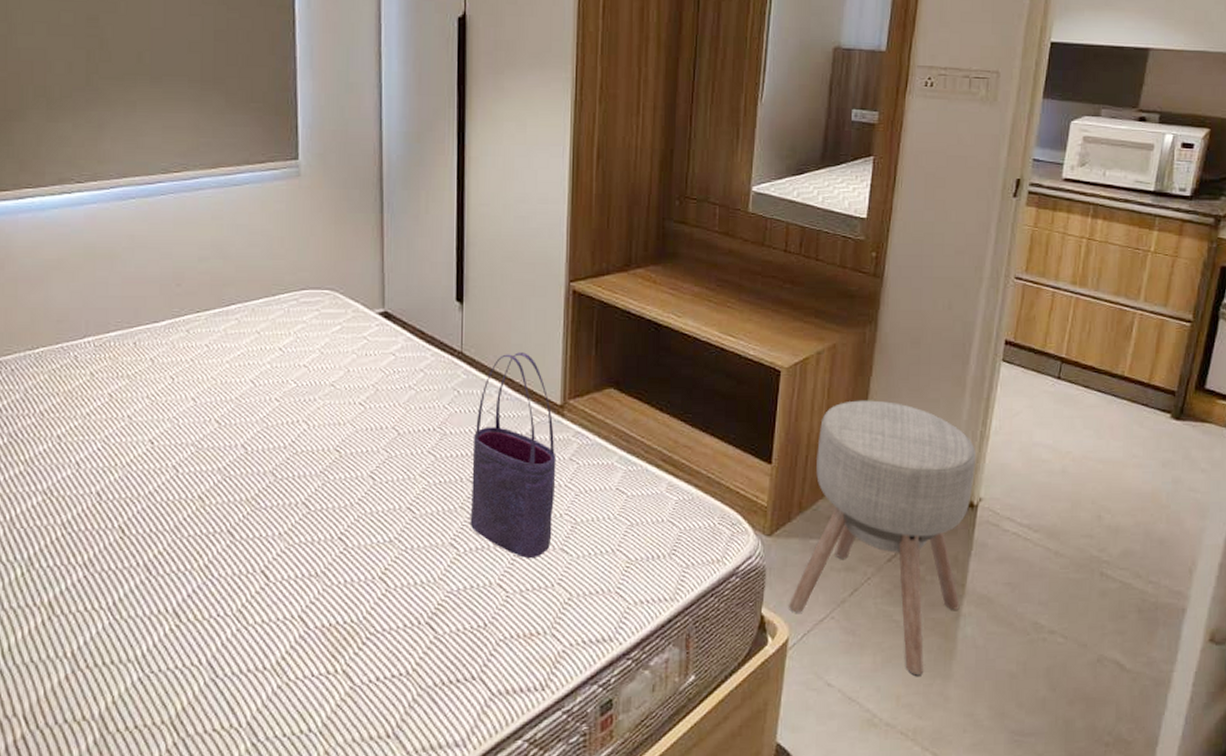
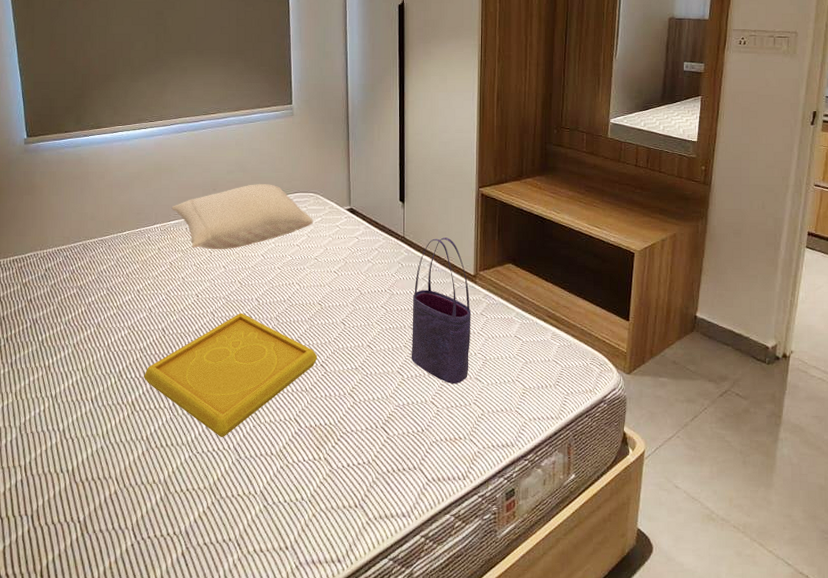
serving tray: none [68,466,334,648] -> present [144,313,318,437]
pillow: none [111,276,330,374] -> present [171,184,314,250]
ottoman: present [789,400,977,676] -> none [645,275,788,484]

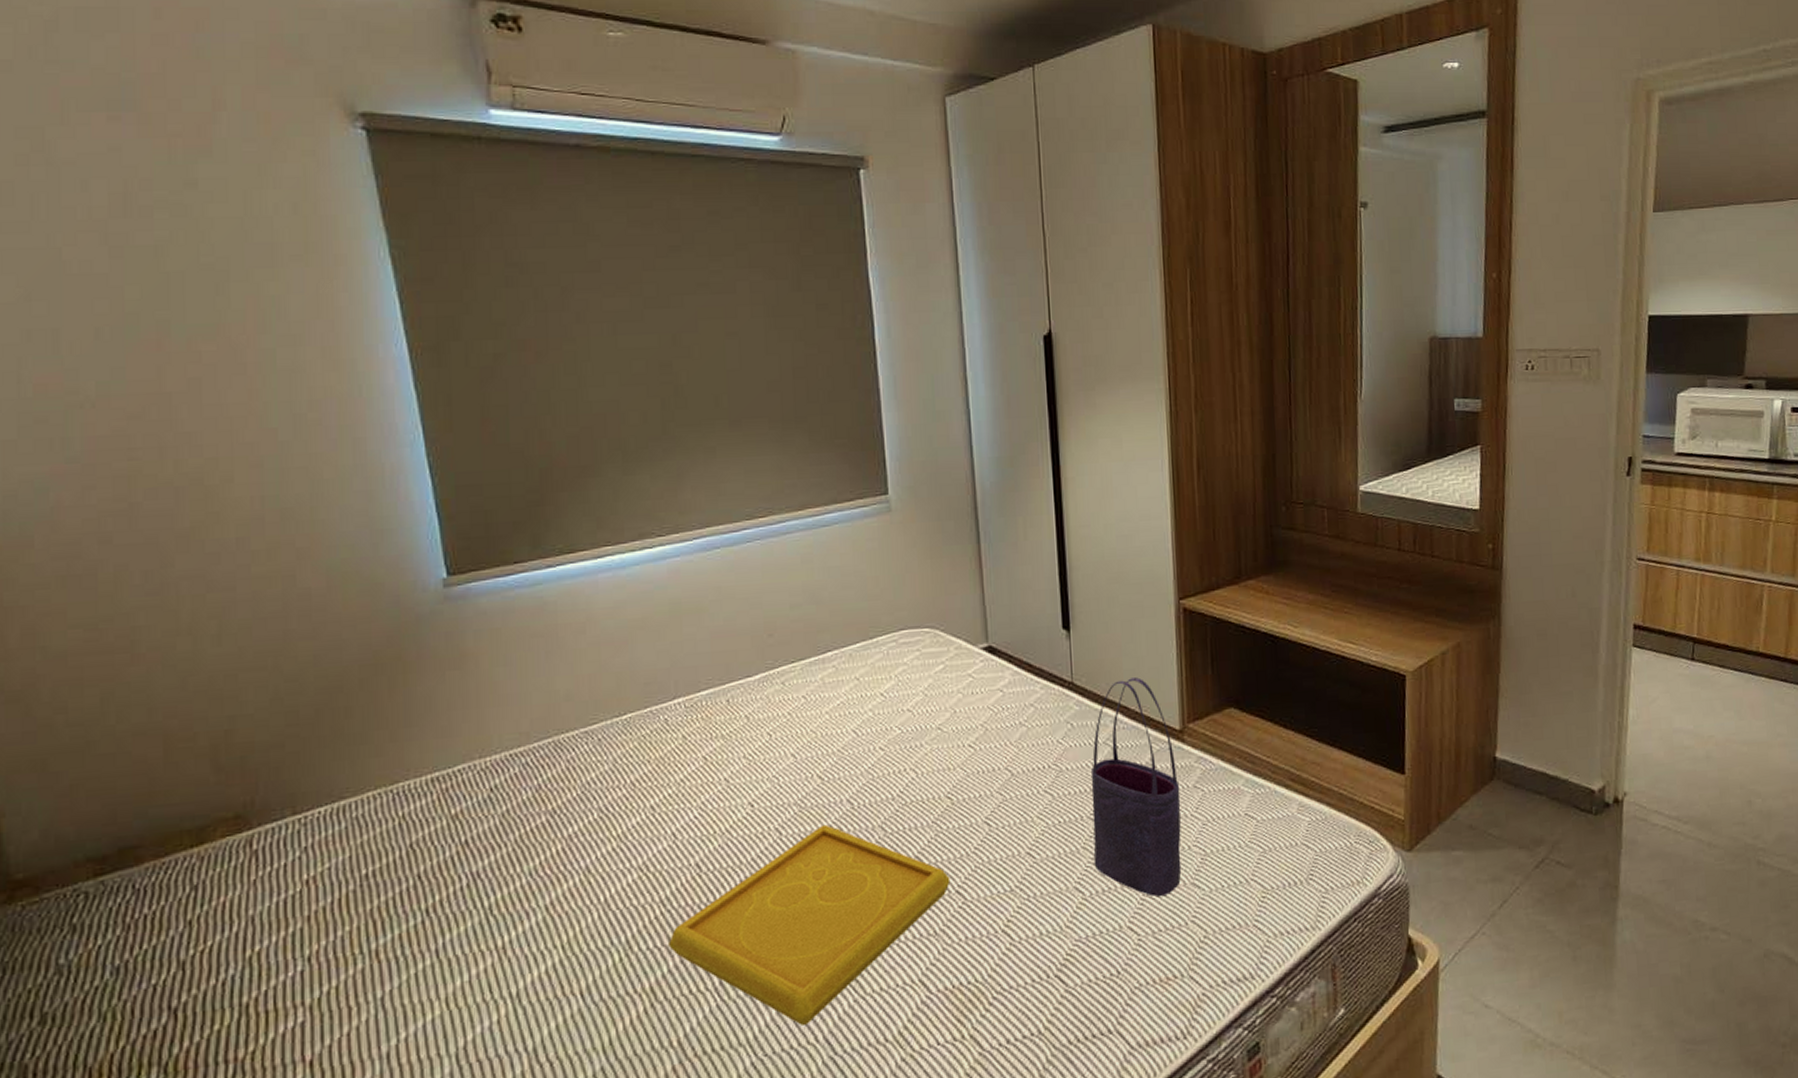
pillow: present [171,184,314,250] -> none [701,619,932,731]

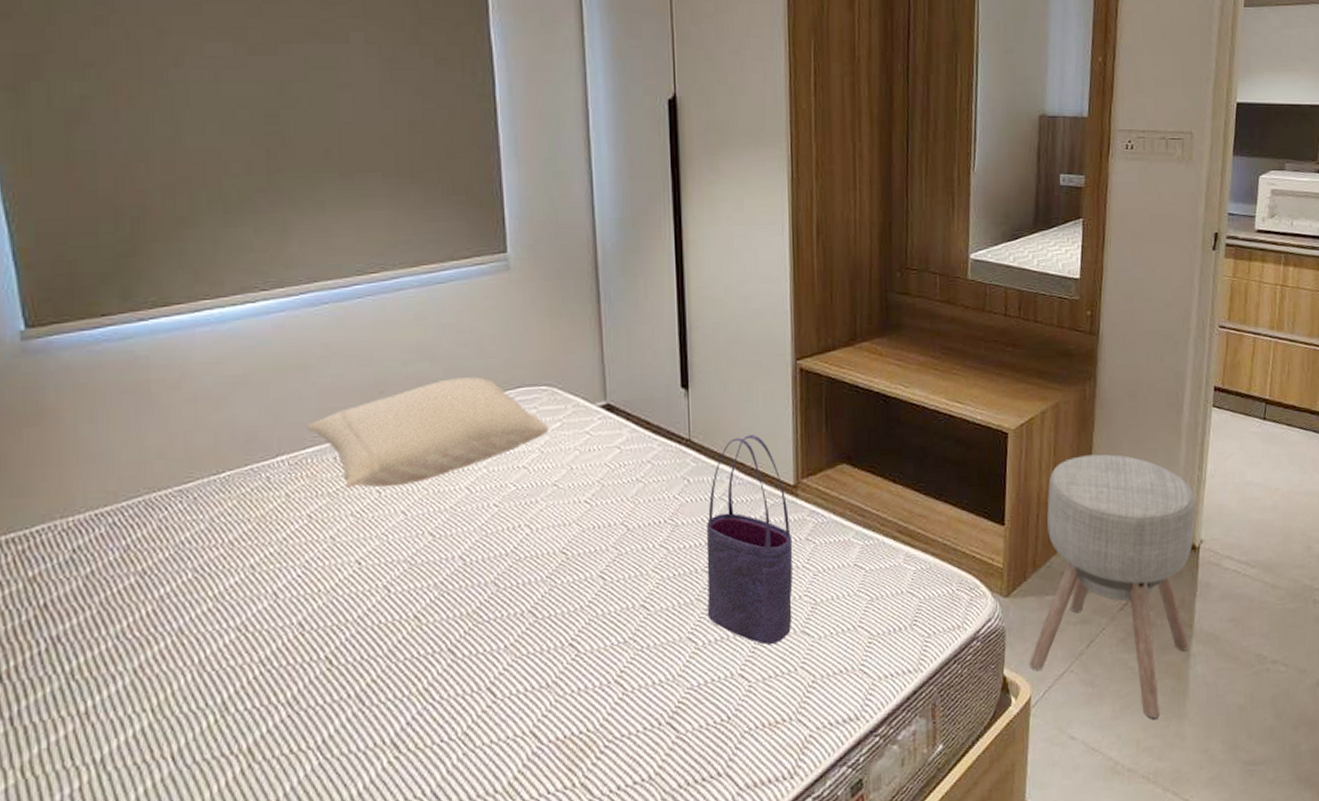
serving tray: present [669,824,951,1025] -> none [268,581,564,780]
pillow: none [701,619,932,731] -> present [307,377,549,488]
ottoman: none [1436,698,1617,988] -> present [1029,454,1196,719]

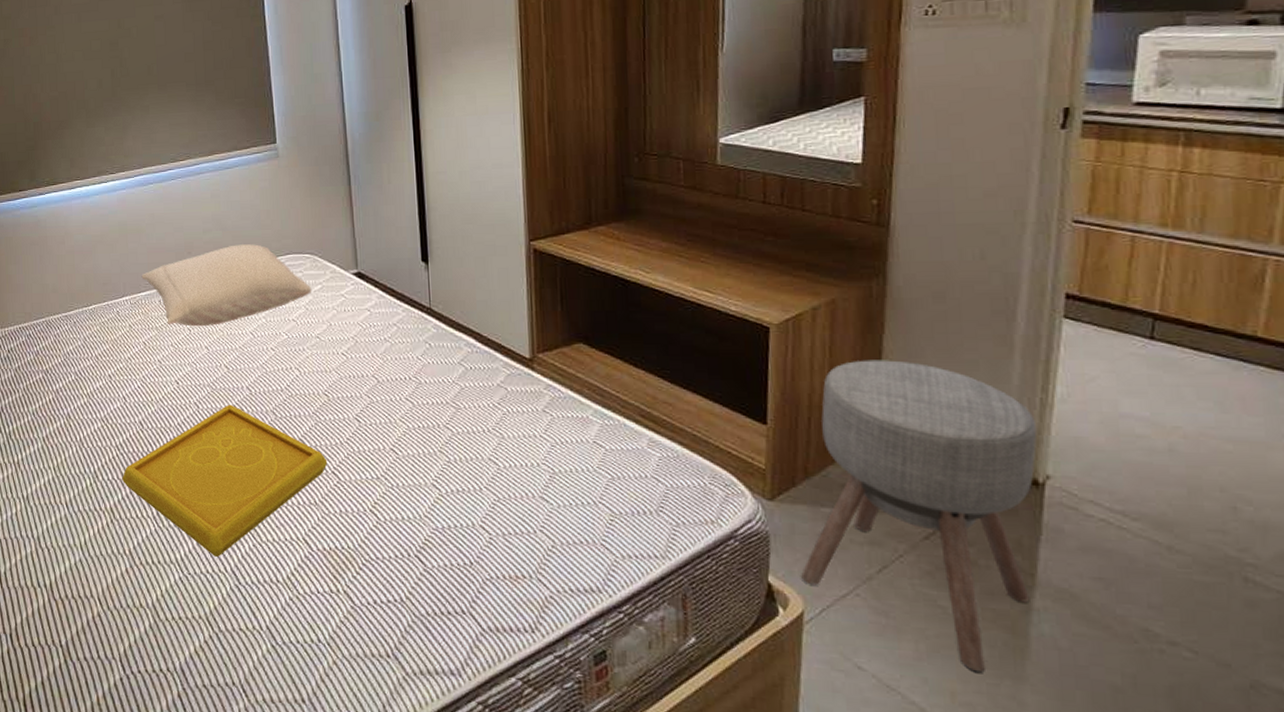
serving tray: none [268,581,564,780] -> present [122,404,328,557]
tote bag: present [706,435,793,645] -> none [446,308,531,503]

